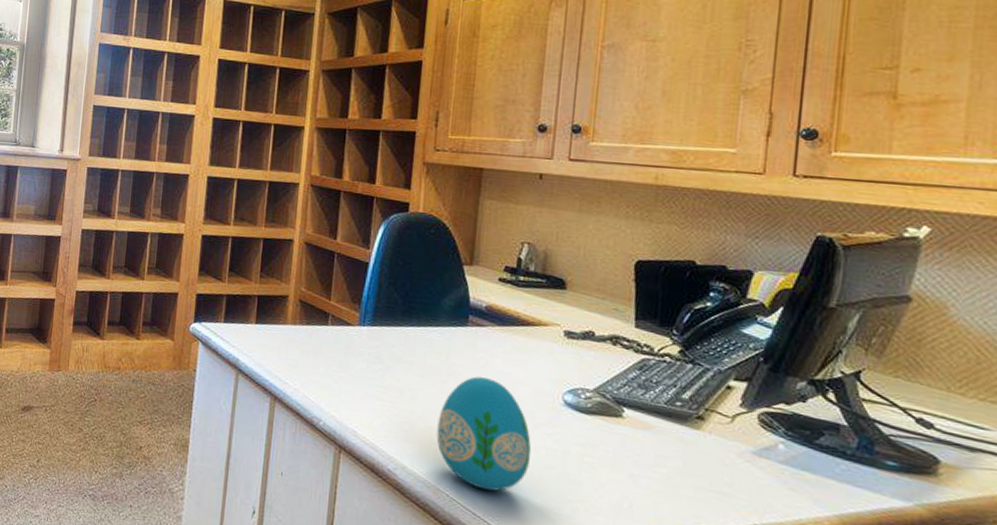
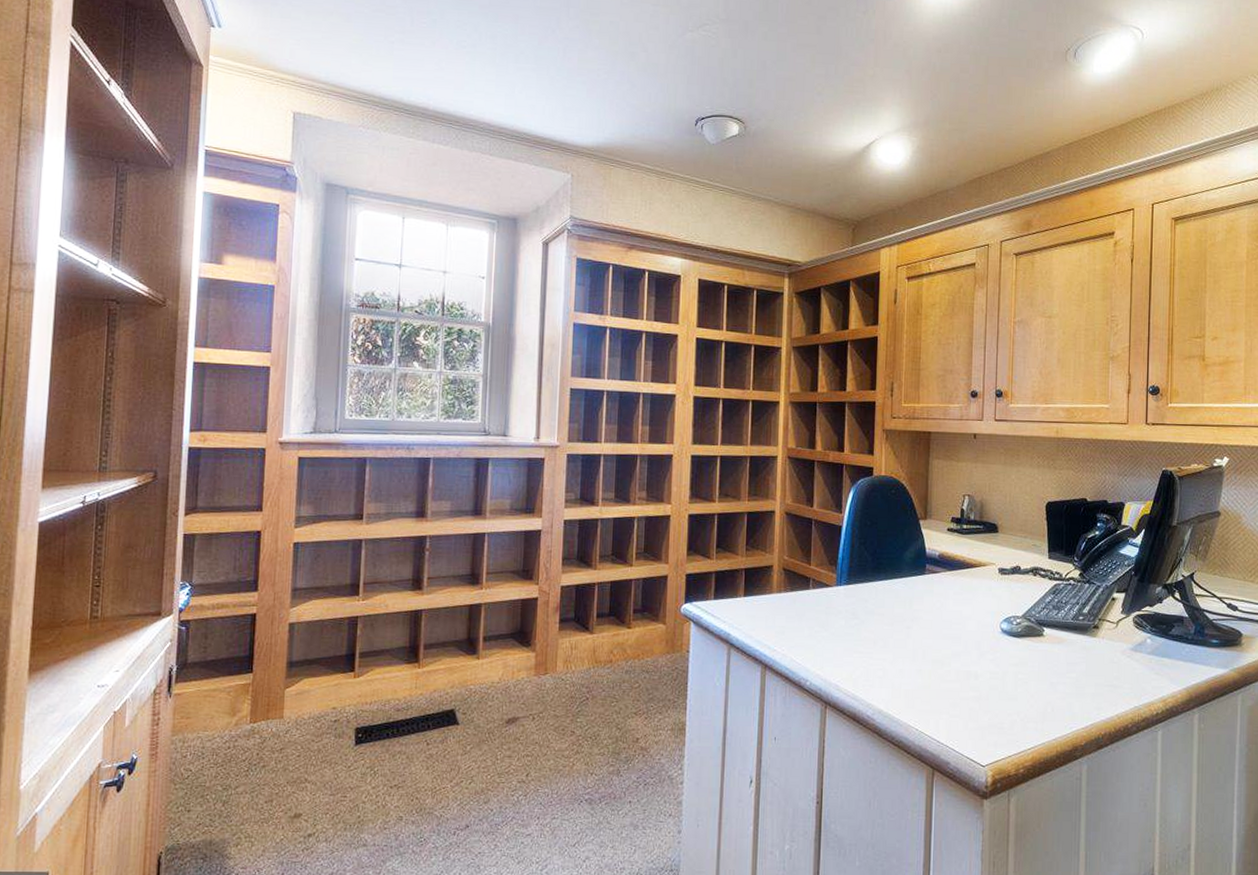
decorative egg: present [436,376,531,491] -> none [905,618,979,719]

